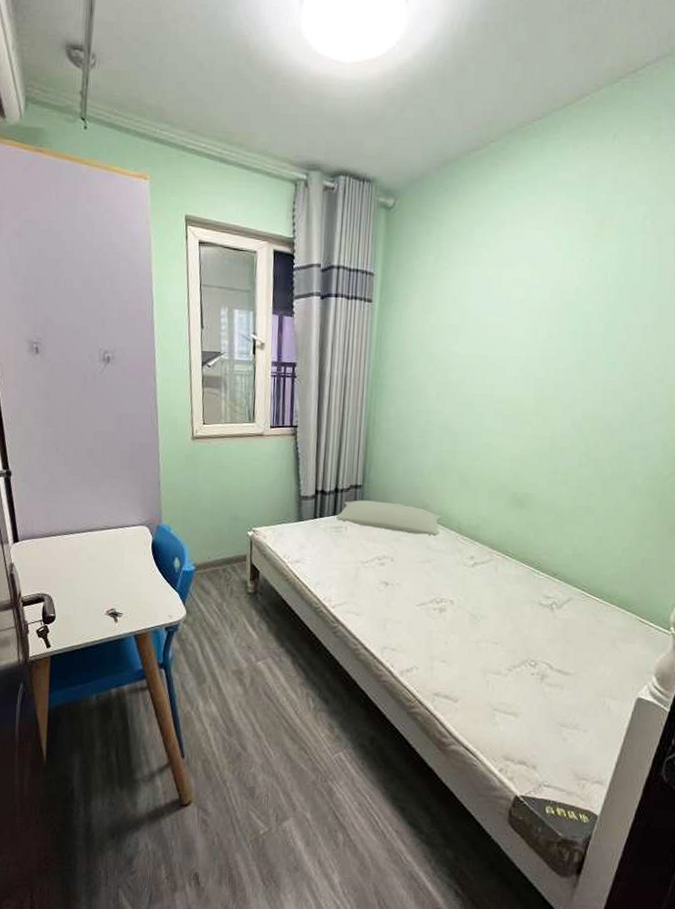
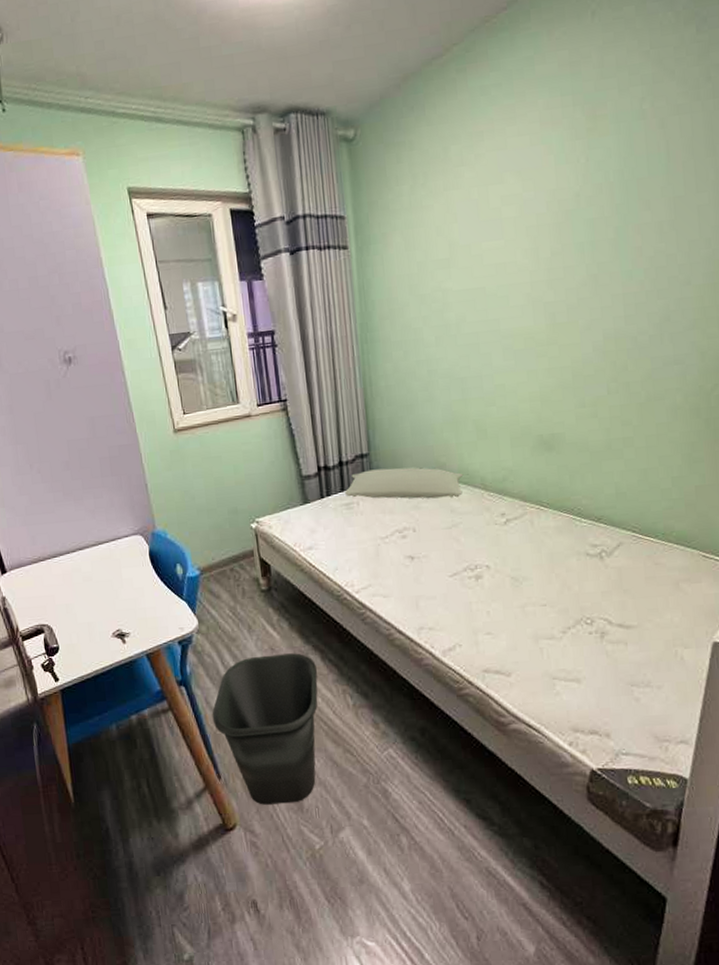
waste bin: none [185,651,287,789] -> present [212,653,318,805]

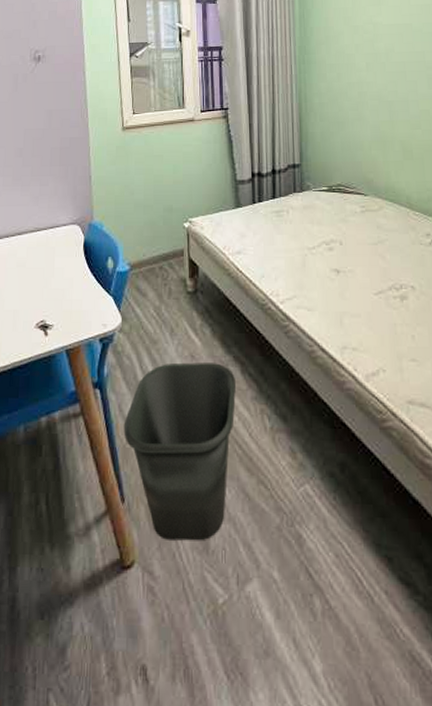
pillow: present [345,467,464,499] -> none [276,180,390,214]

